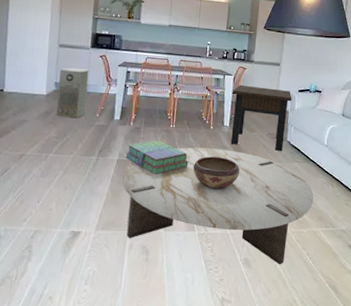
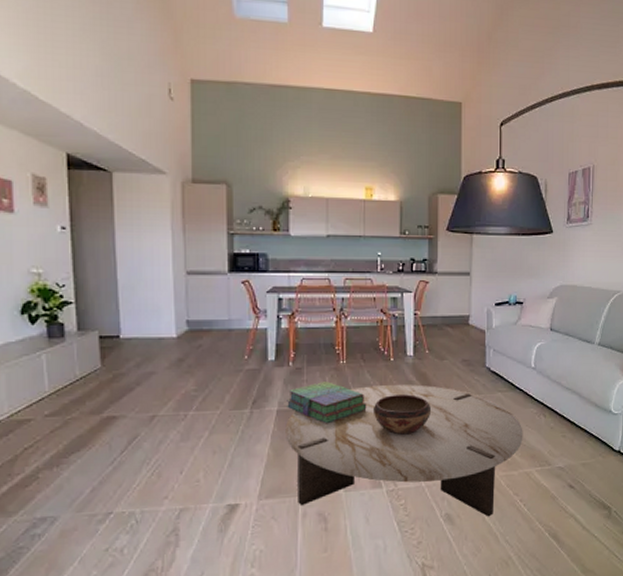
air purifier: present [56,67,89,119] -> none [192,300,230,364]
side table: present [231,84,292,151] -> none [414,303,488,380]

